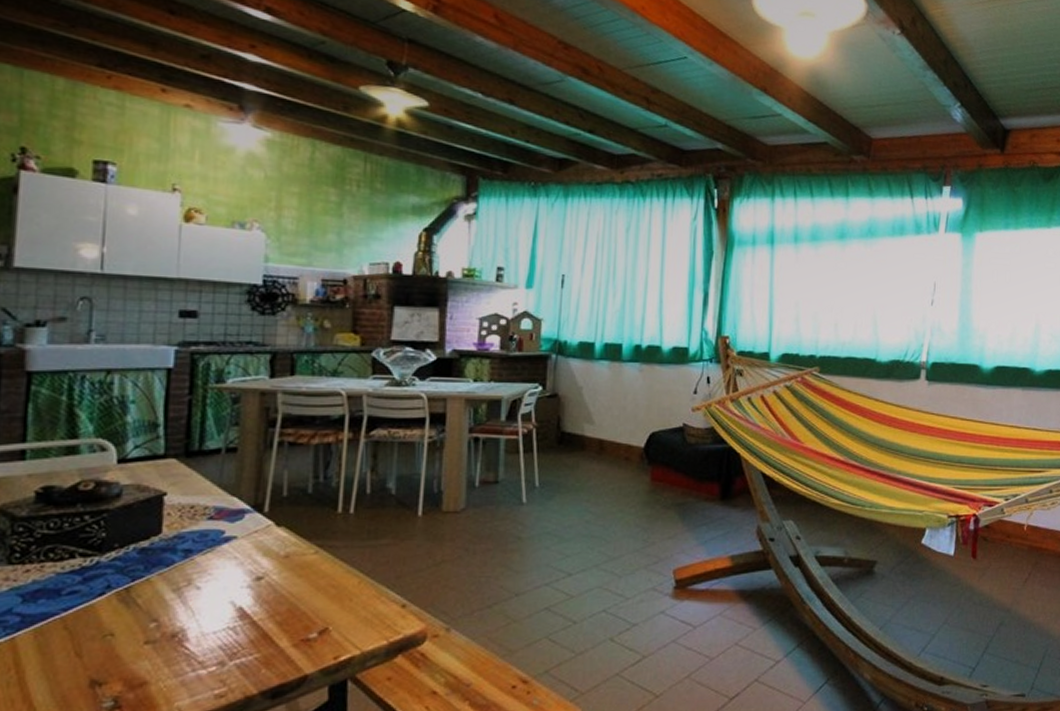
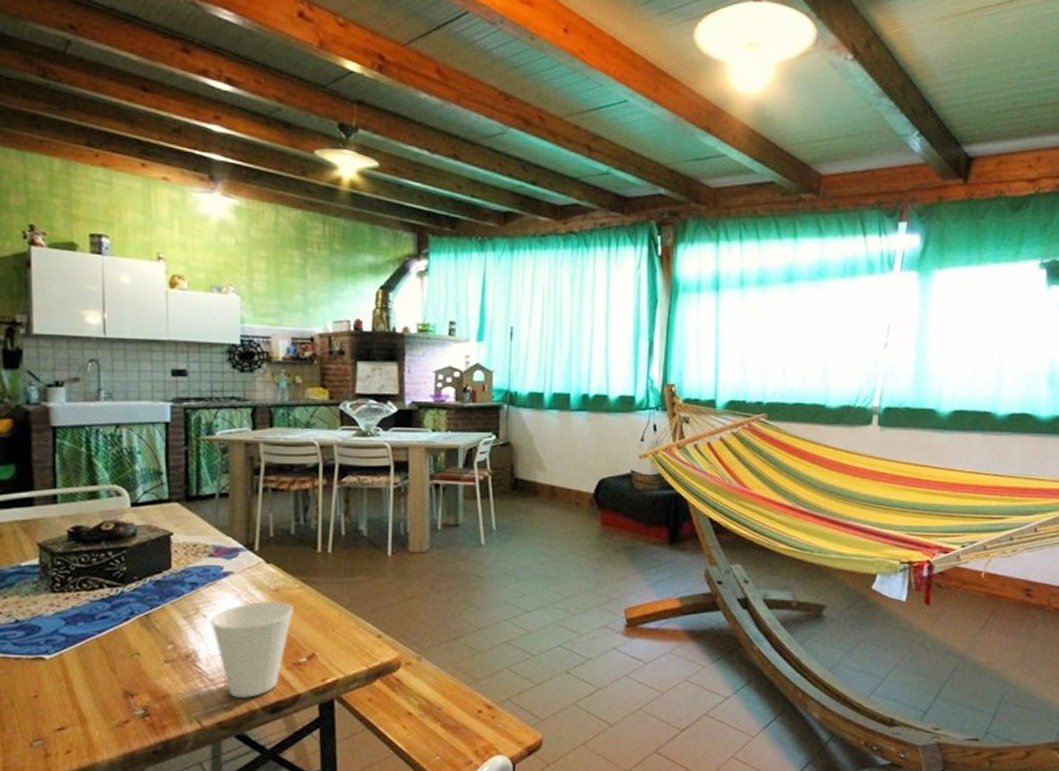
cup: none [203,569,306,682] -> present [209,601,294,698]

